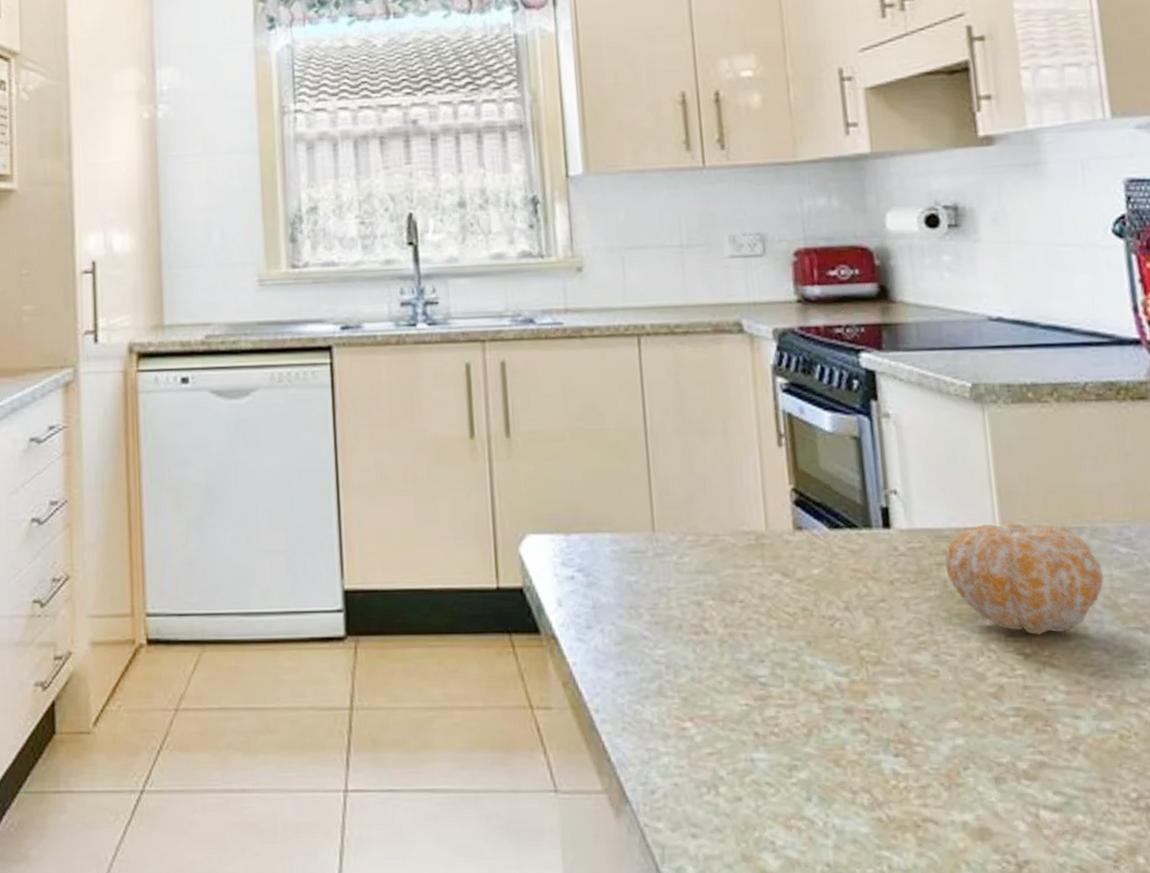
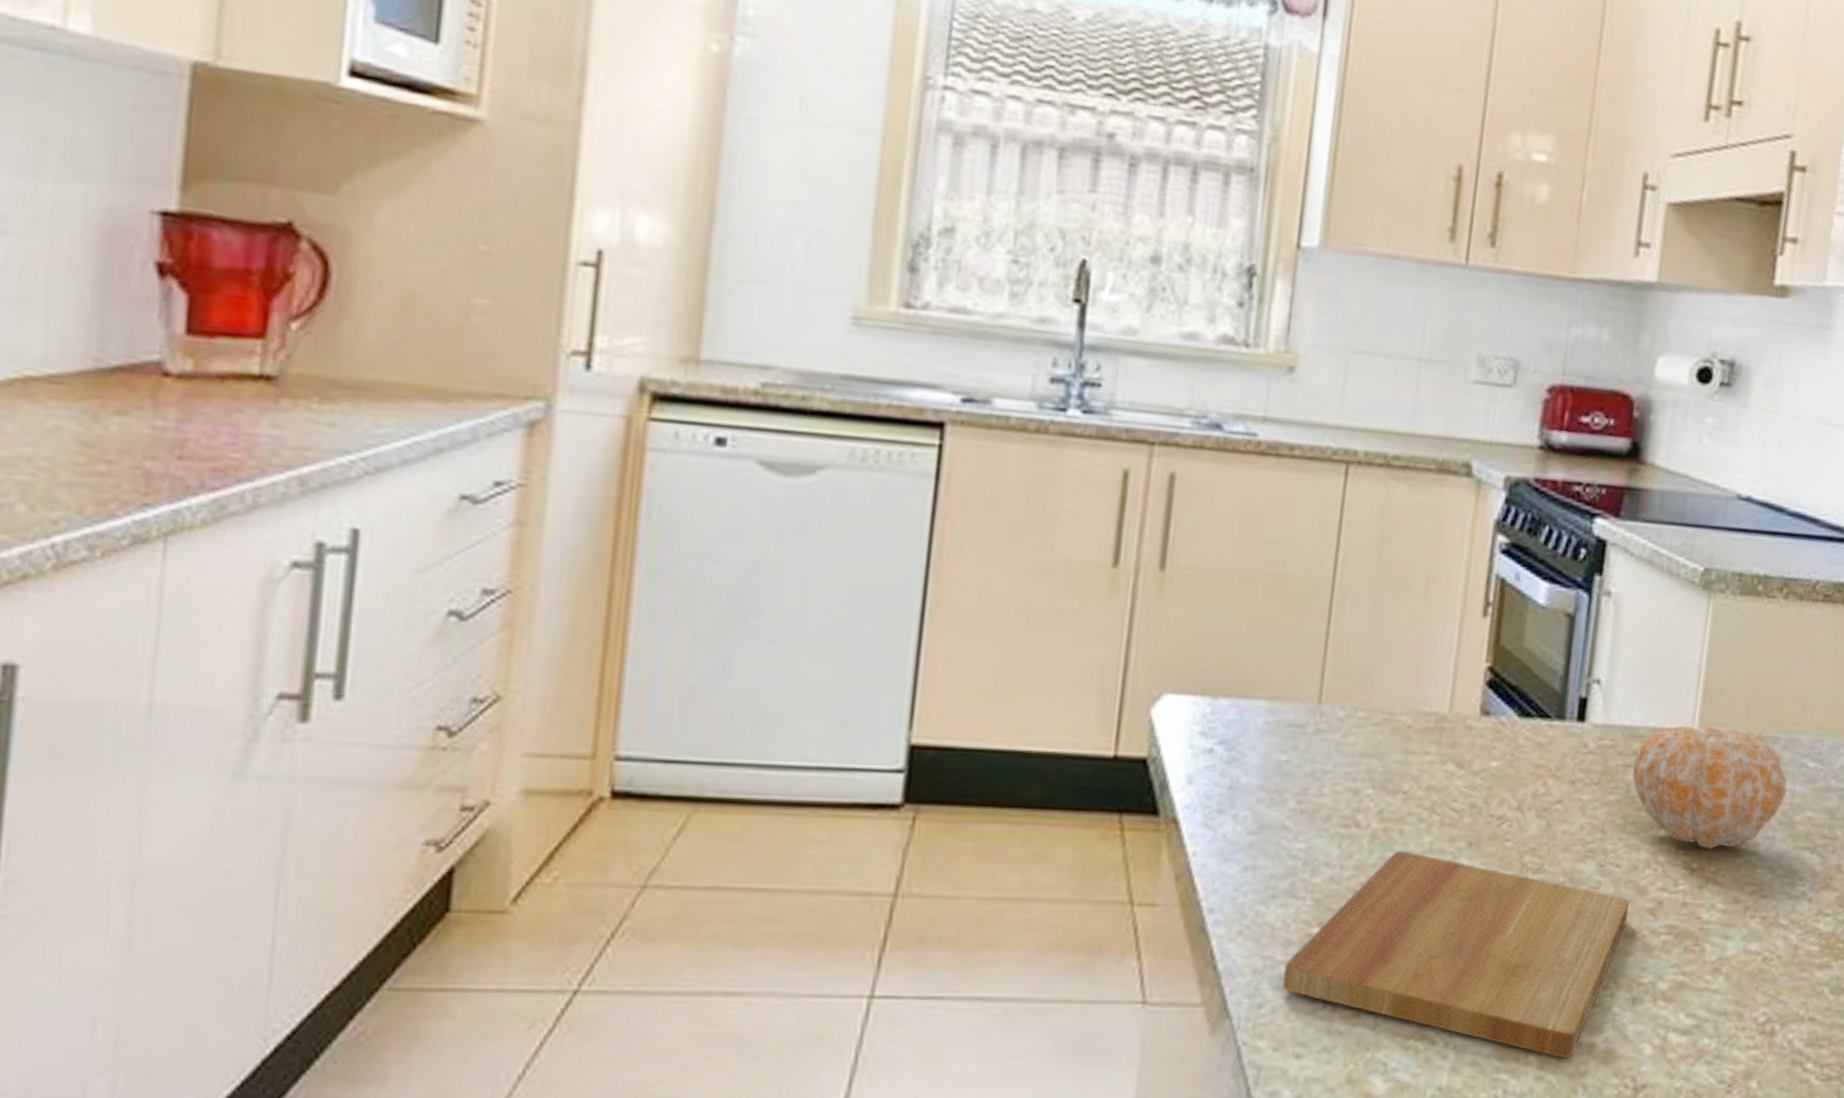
cutting board: none [668,652,973,836] -> present [1283,851,1630,1058]

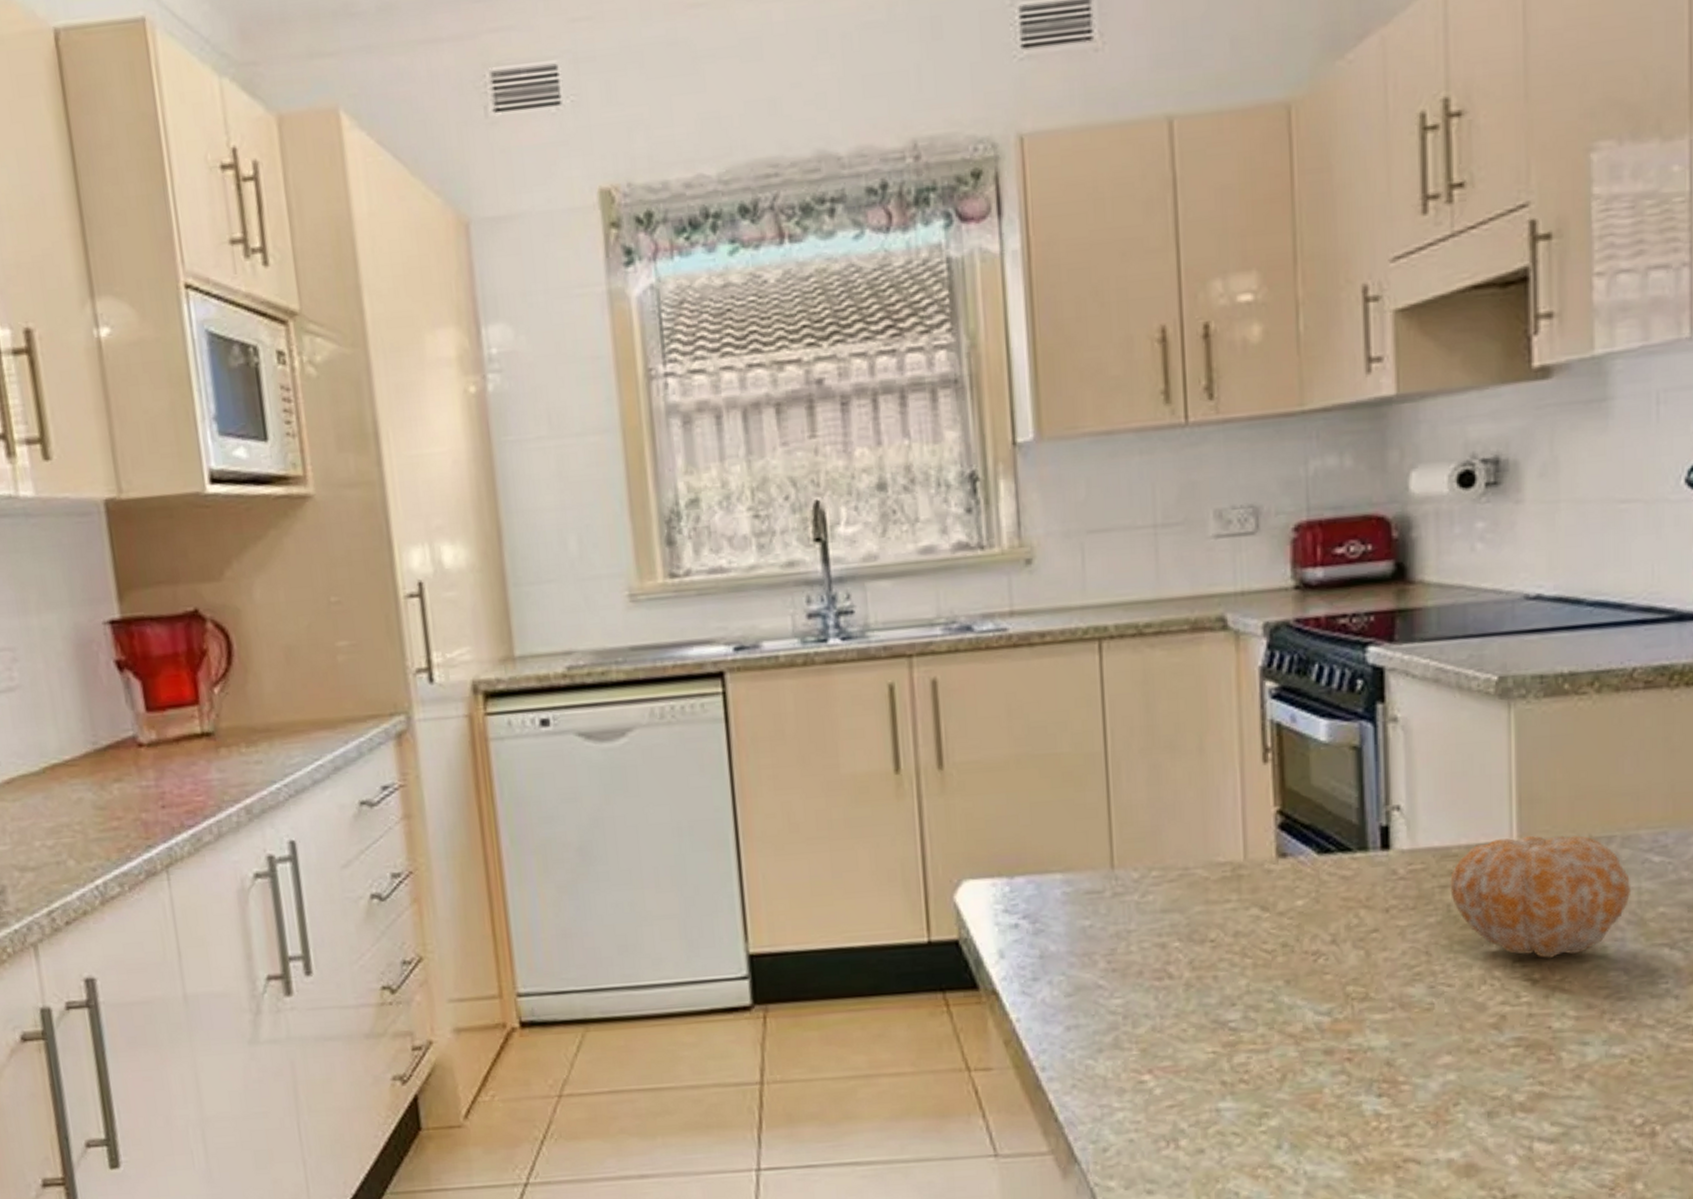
cutting board: present [1283,851,1630,1058] -> none [1122,995,1470,1176]

